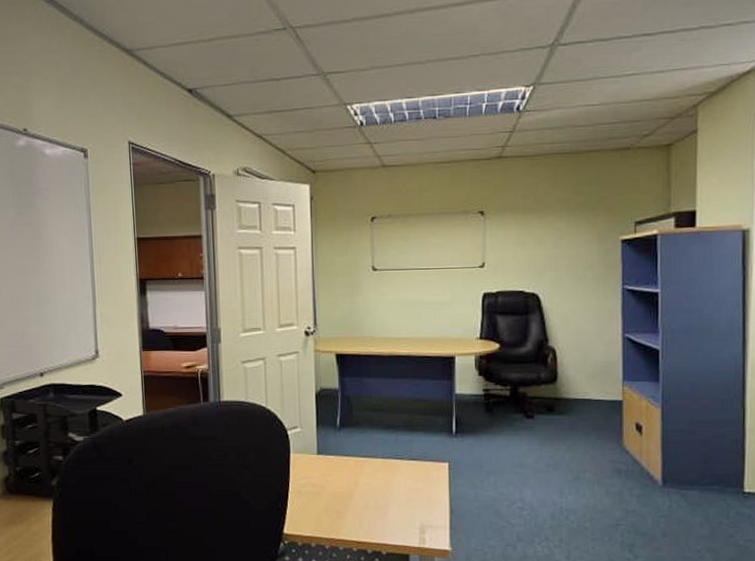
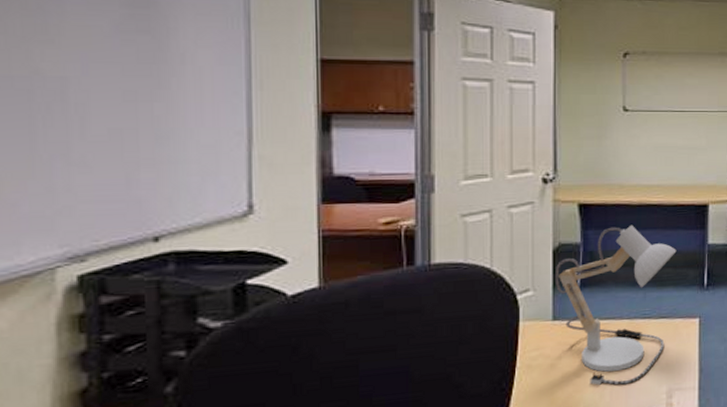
desk lamp: none [318,374,425,516] -> present [556,225,677,385]

